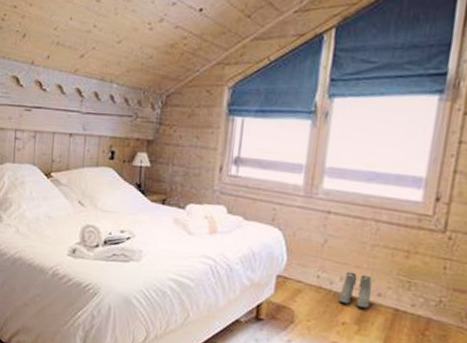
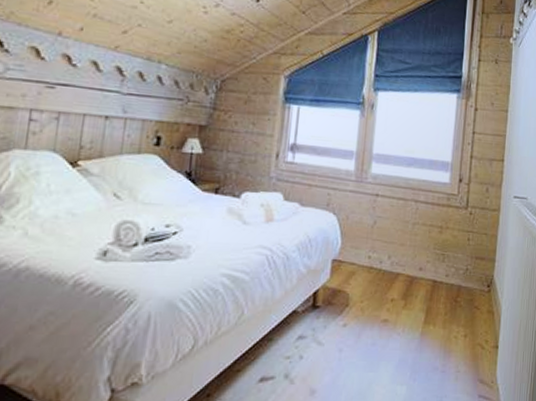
boots: present [339,271,372,309] -> none [388,250,415,283]

